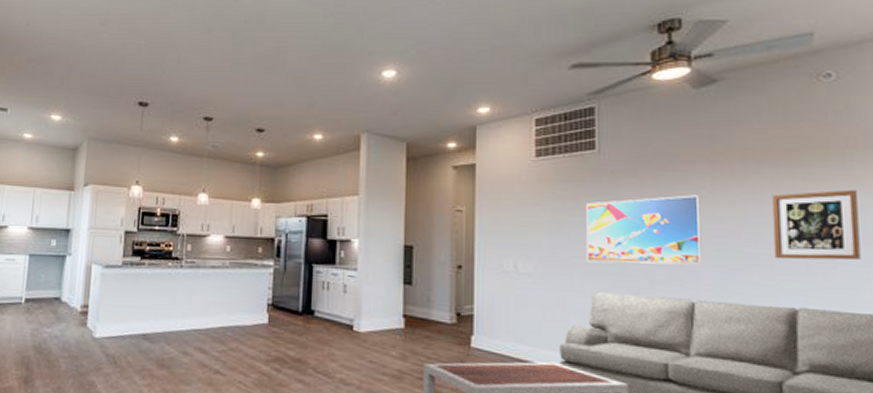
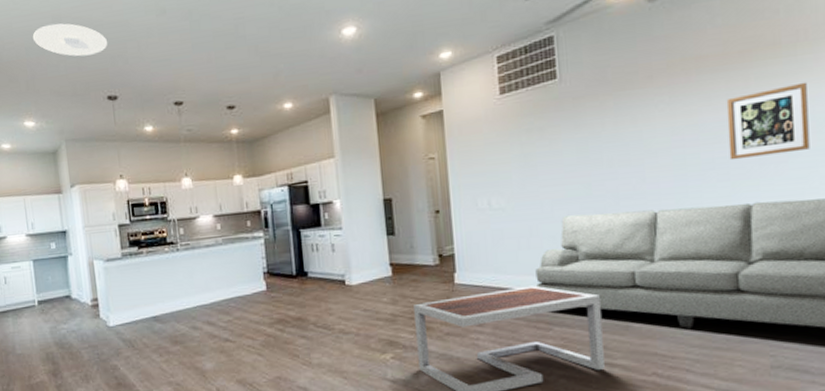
ceiling light: none [76,26,149,61] -> present [32,23,108,57]
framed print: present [586,195,702,265] -> none [551,109,663,190]

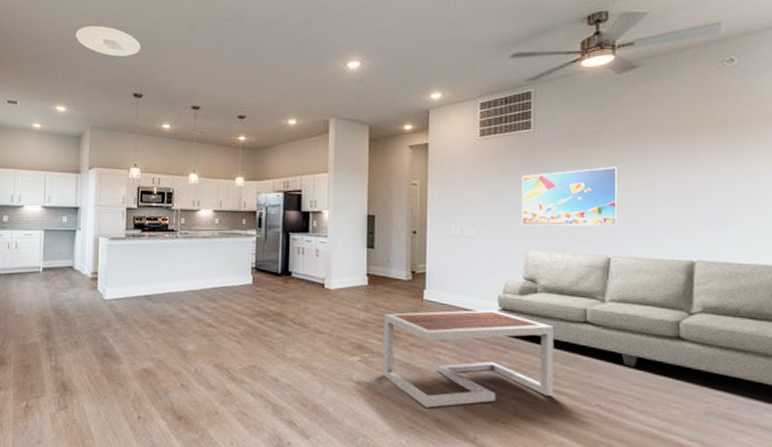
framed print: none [551,109,663,190] -> present [522,167,618,226]
wall art: present [726,82,810,161] -> none [678,159,749,220]

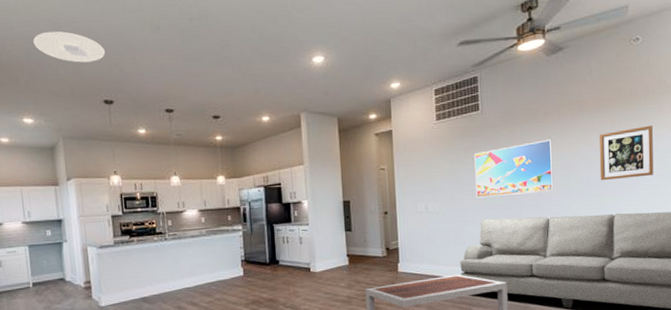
wall art: none [678,159,749,220] -> present [599,125,654,181]

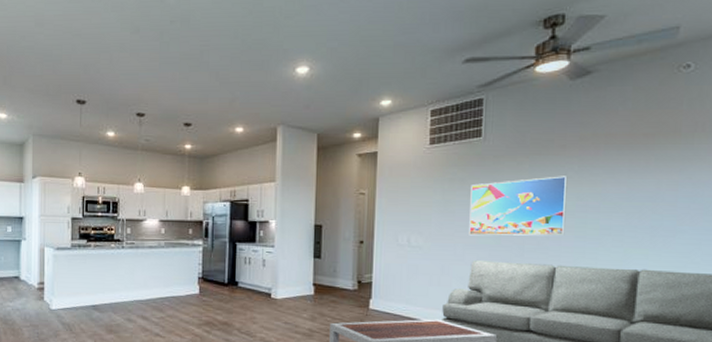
ceiling light: present [33,31,106,63] -> none [15,28,84,61]
wall art: present [599,125,654,181] -> none [625,168,699,230]

